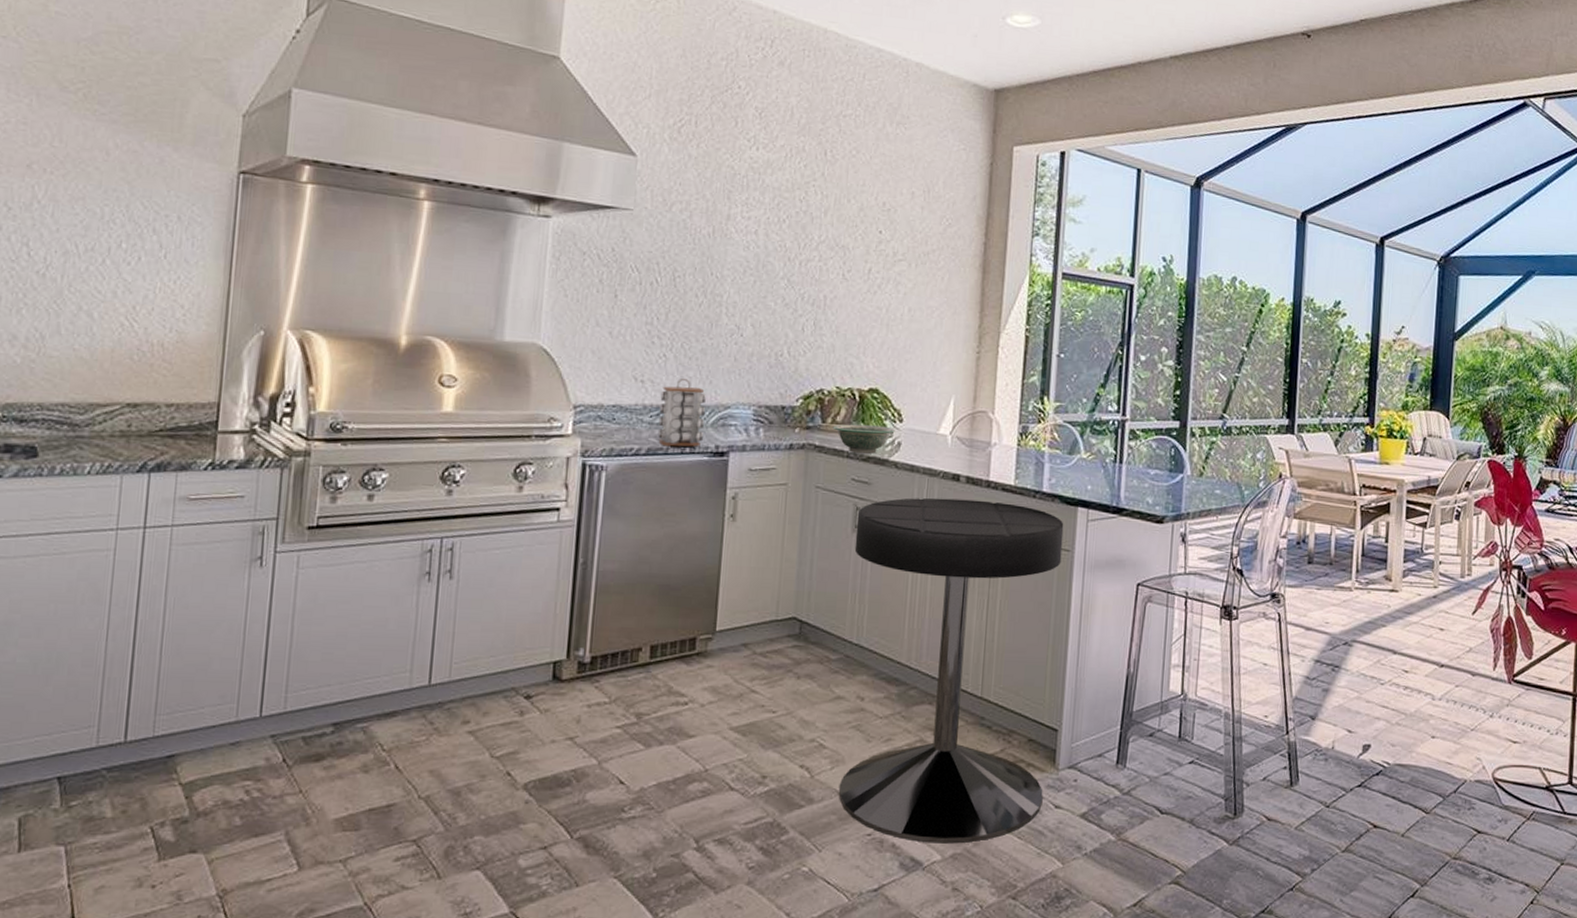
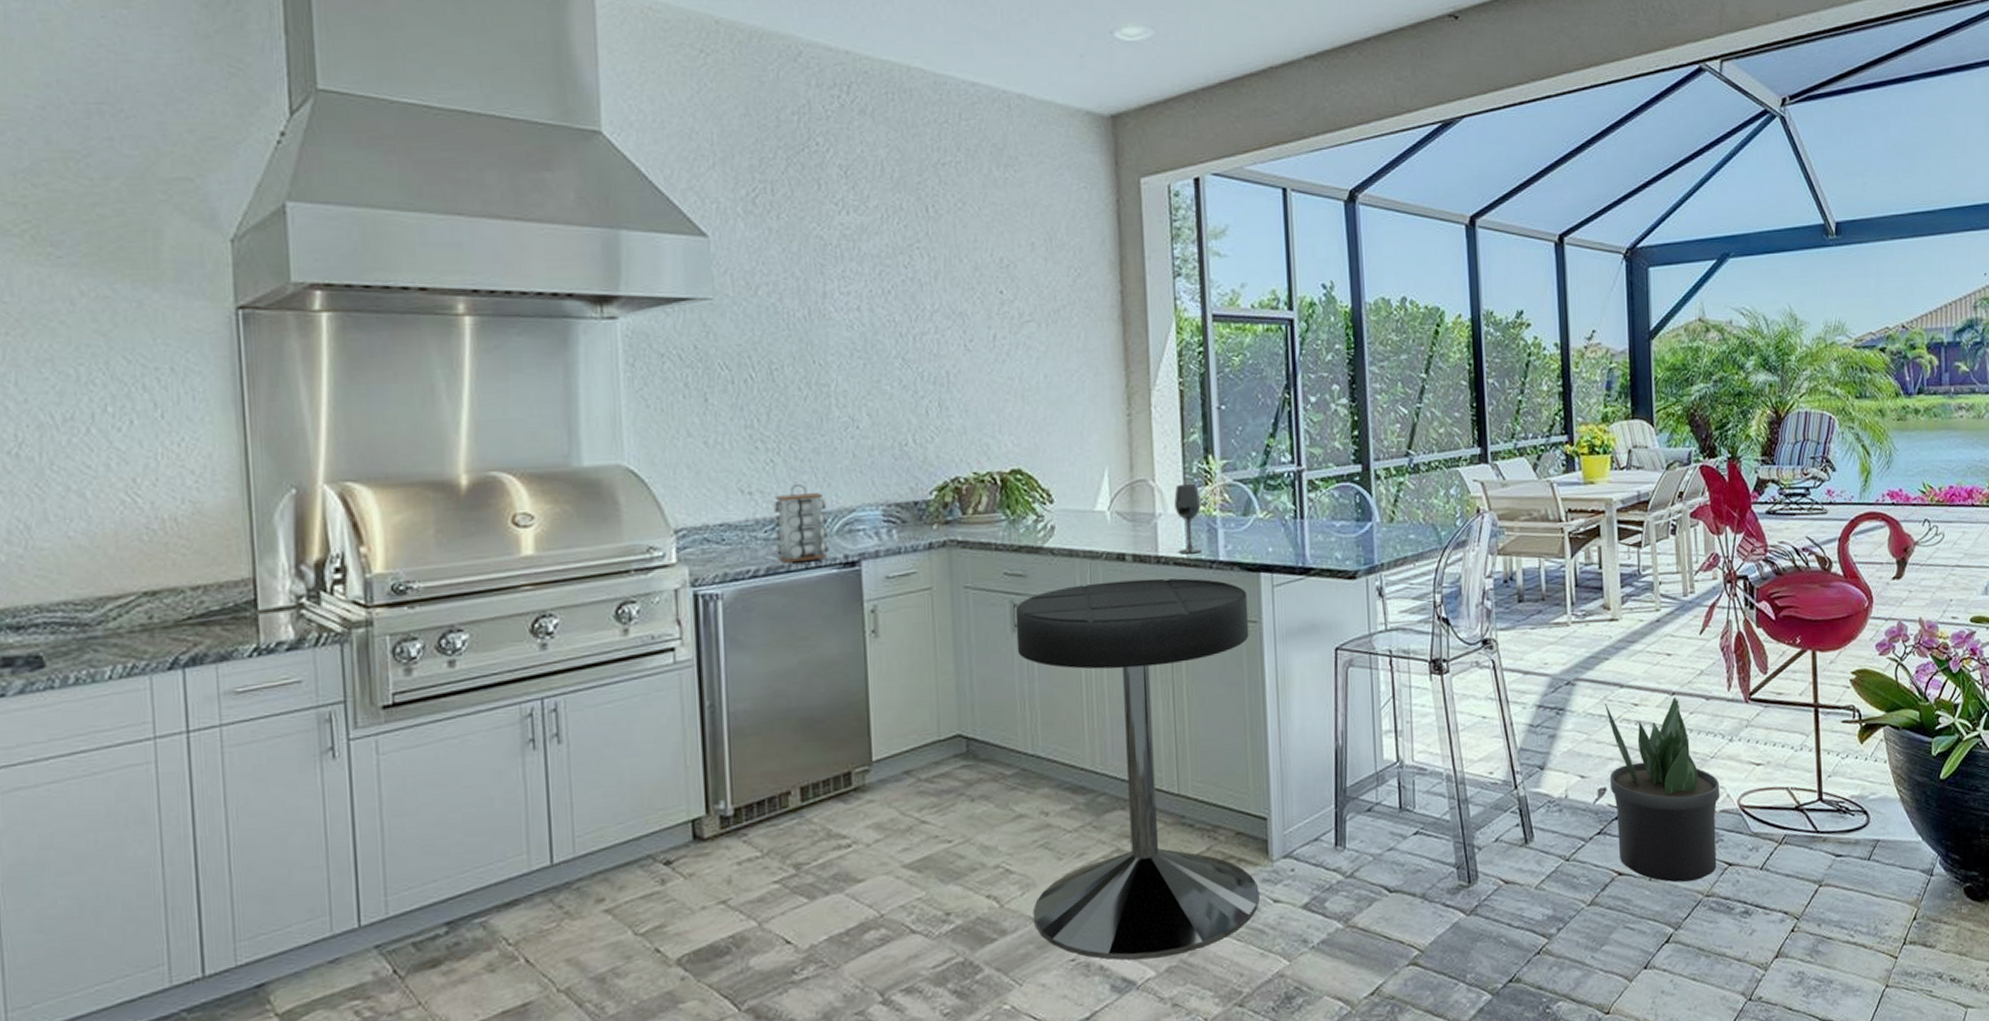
bowl: present [833,424,895,454] -> none [975,510,1046,544]
wine glass: none [1007,419,1033,483] -> present [1174,483,1202,554]
planter: none [1375,667,1477,842] -> present [1605,697,1720,883]

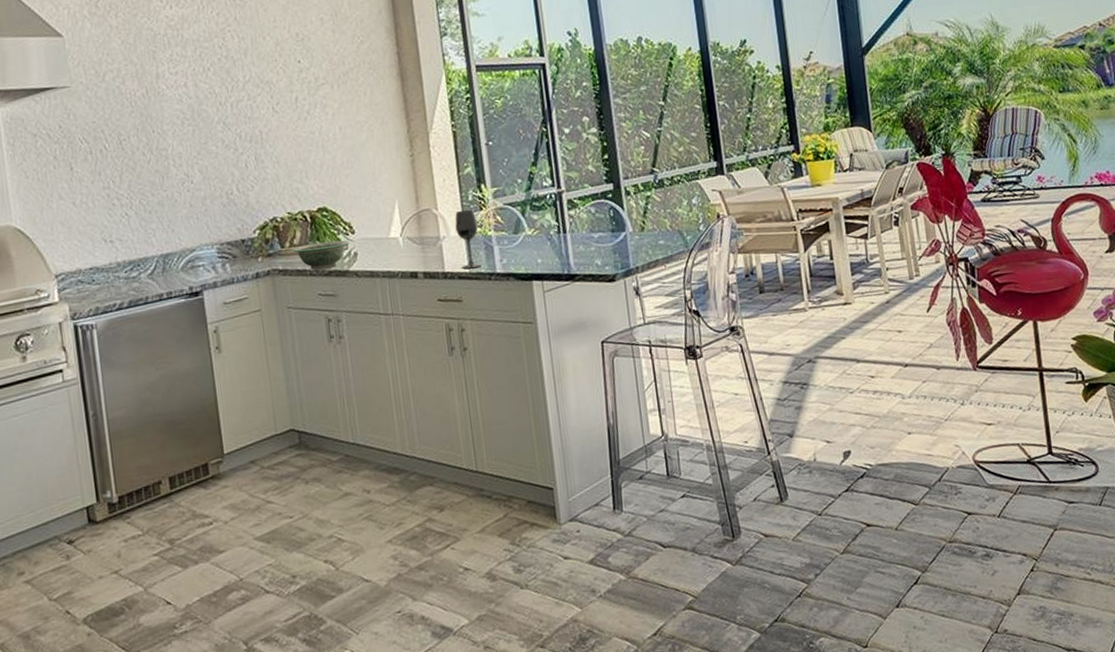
spice rack: present [773,483,830,564] -> none [130,231,178,297]
bowl: none [975,510,1046,544] -> present [291,240,349,270]
bar stool: present [1015,578,1260,960] -> none [330,289,552,611]
planter: present [1605,697,1720,883] -> none [844,368,957,531]

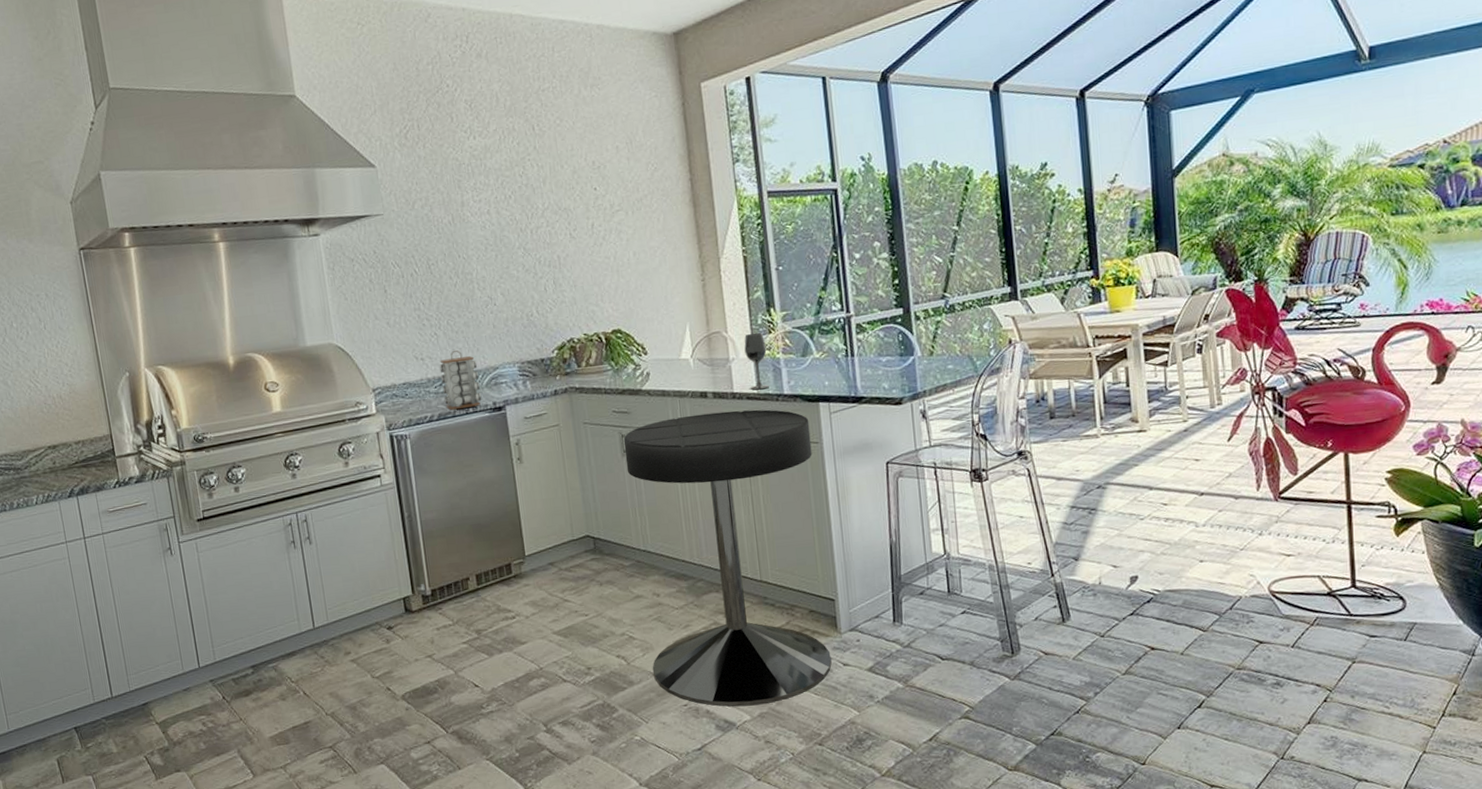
spice rack: none [130,231,178,297] -> present [439,349,482,410]
bowl: present [291,240,349,270] -> none [587,360,642,389]
bar stool: none [330,289,552,611] -> present [623,409,832,707]

